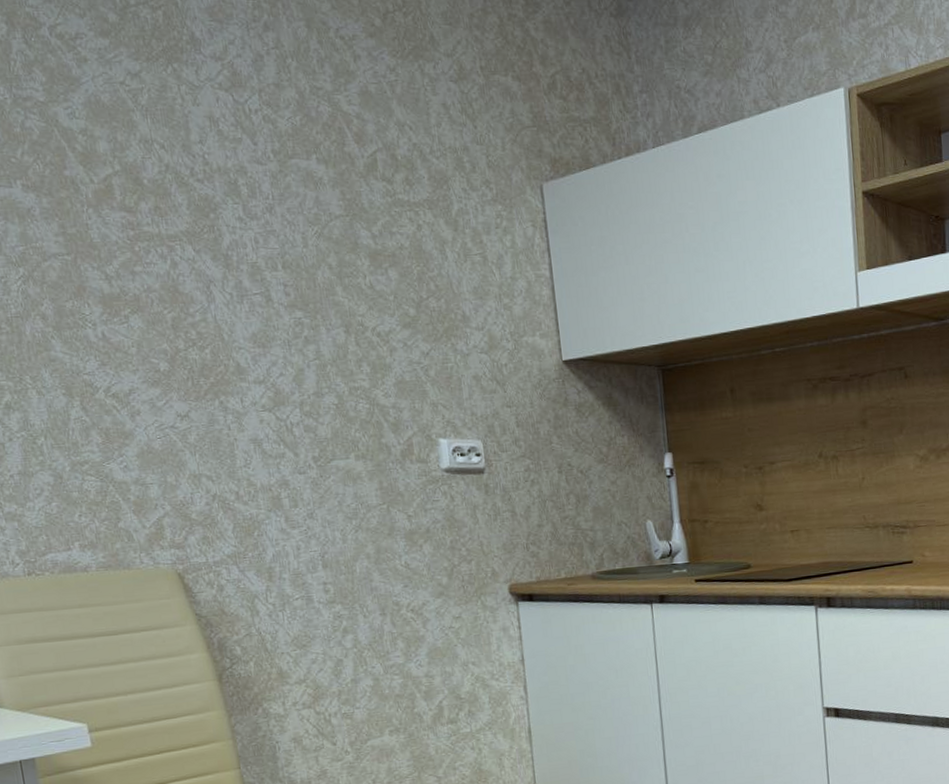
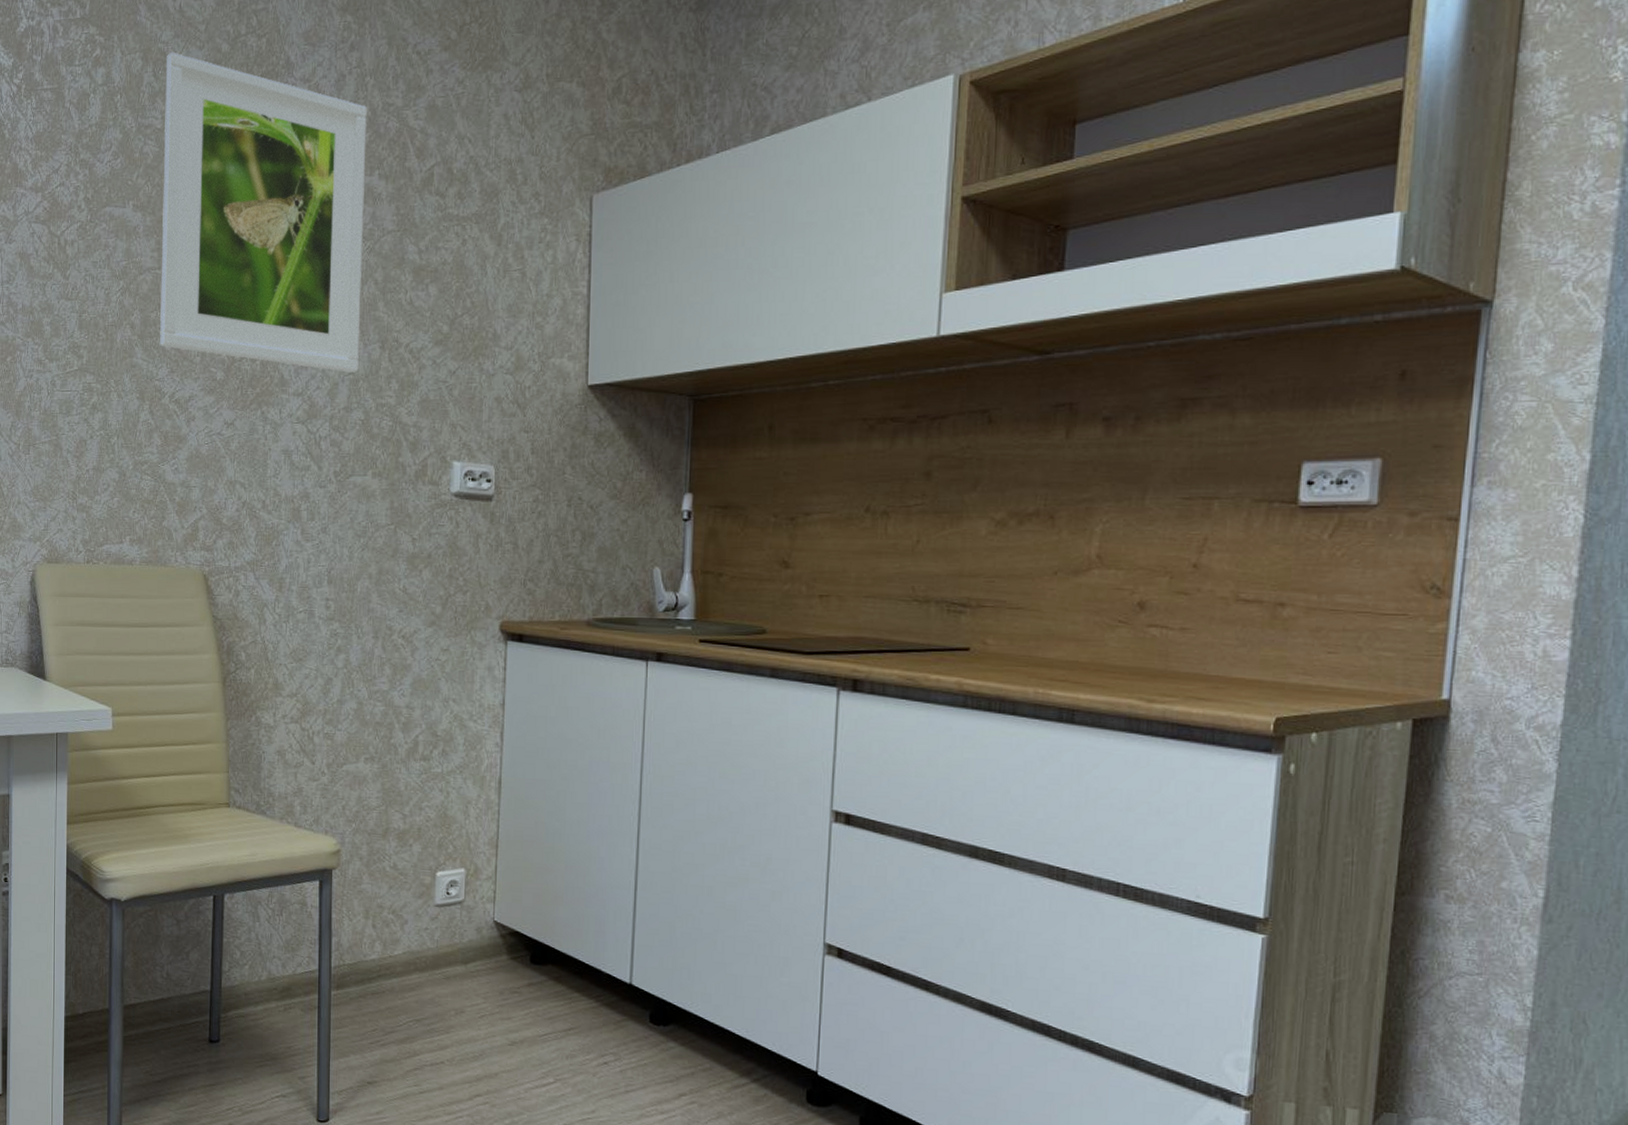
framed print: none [38,19,324,358] -> present [160,52,367,373]

